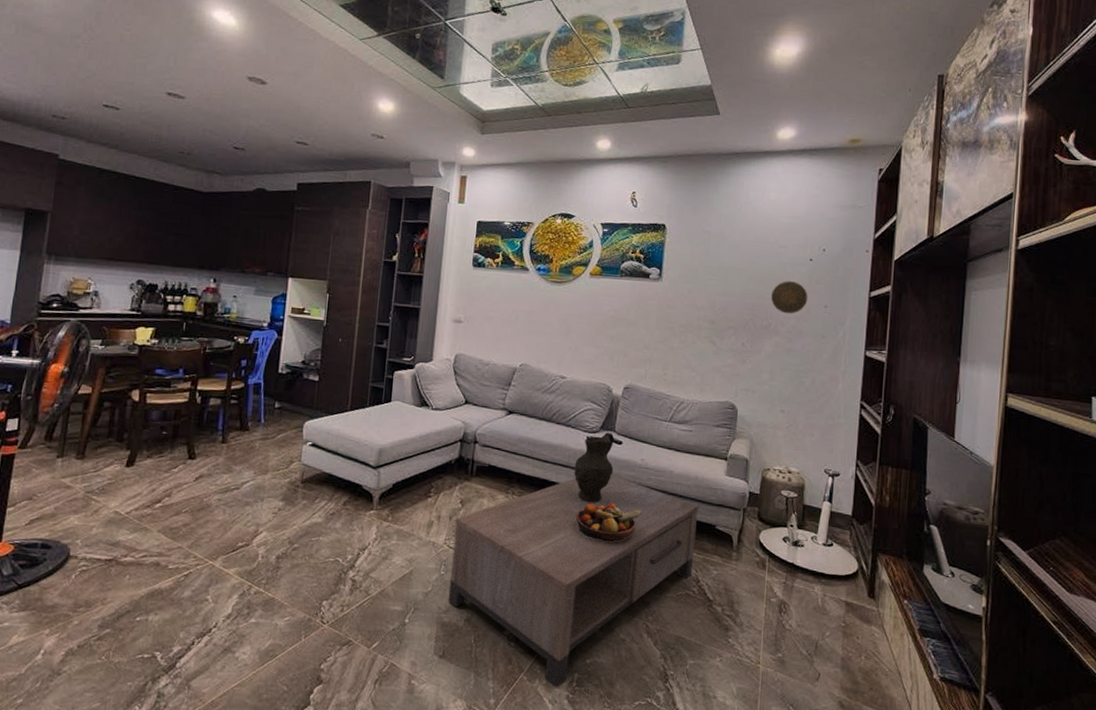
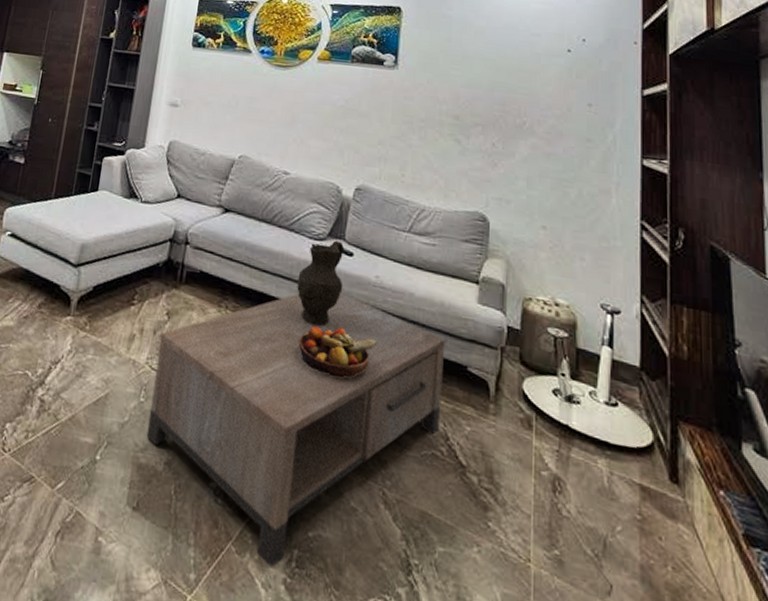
decorative plate: present [771,281,808,314] -> none [524,73,568,112]

